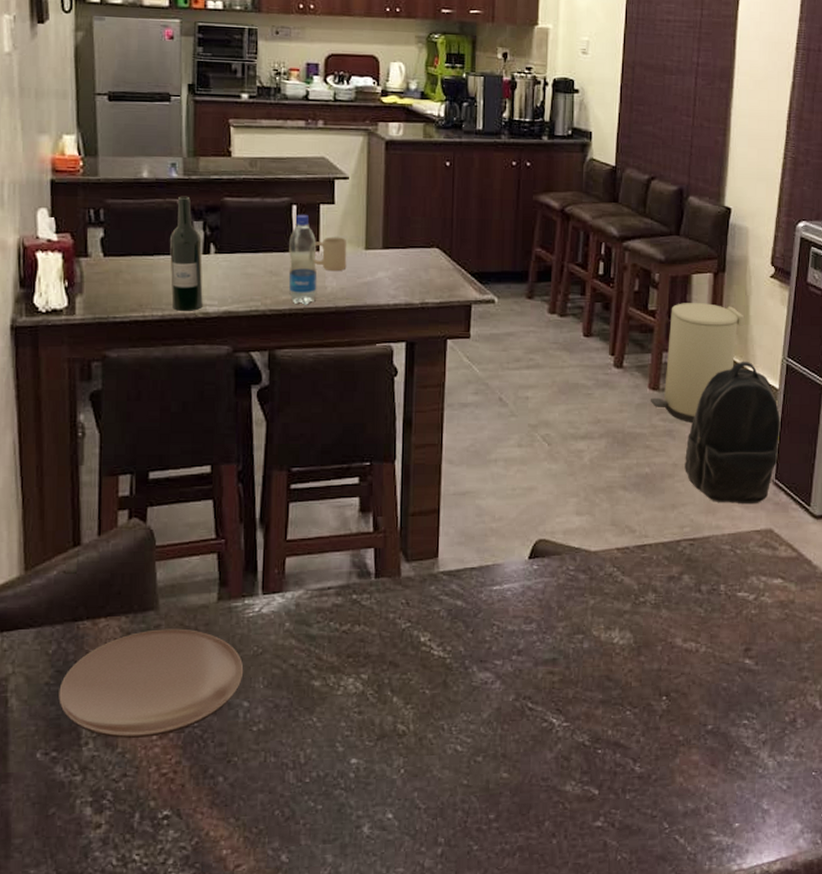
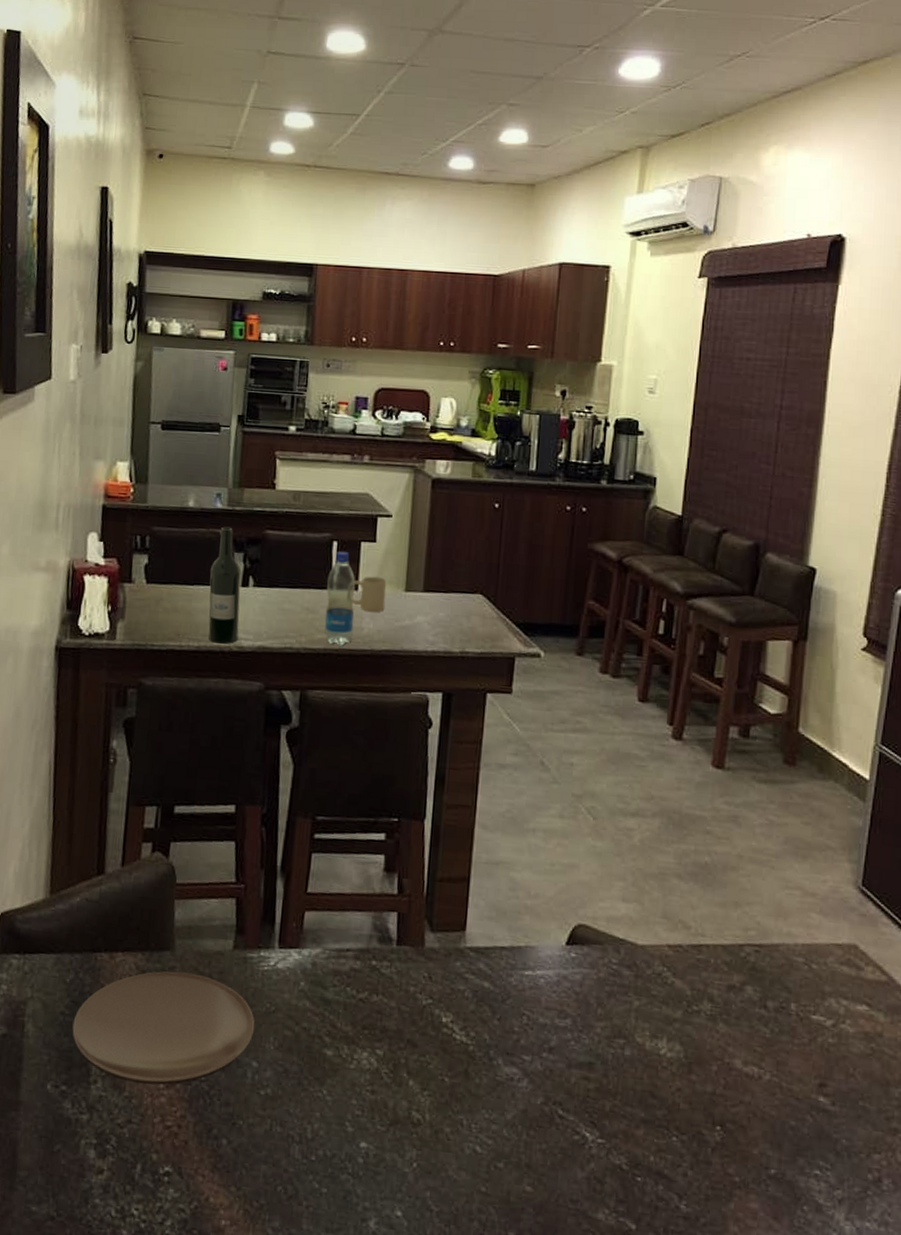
pedal bin: present [650,303,745,422] -> none [712,672,829,810]
backpack: present [685,361,781,504] -> none [751,744,871,913]

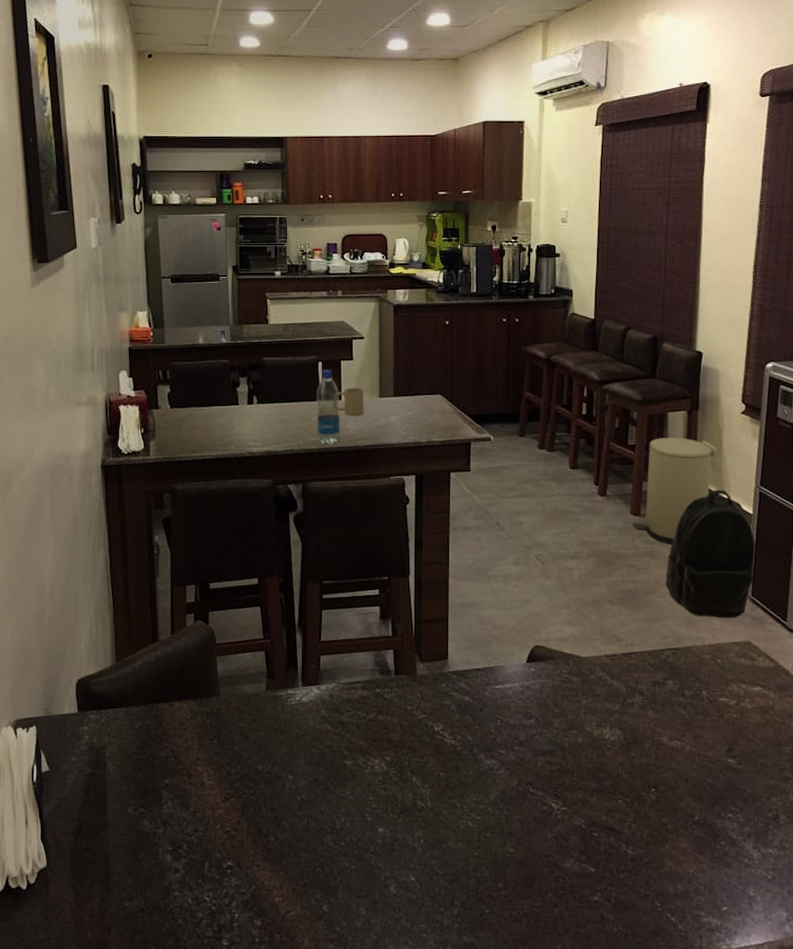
plate: present [72,971,255,1085] -> none [144,712,289,800]
wine bottle: present [208,527,241,644] -> none [222,357,248,451]
pedal bin: none [712,672,829,810] -> present [632,438,718,544]
backpack: none [751,744,871,913] -> present [666,489,756,619]

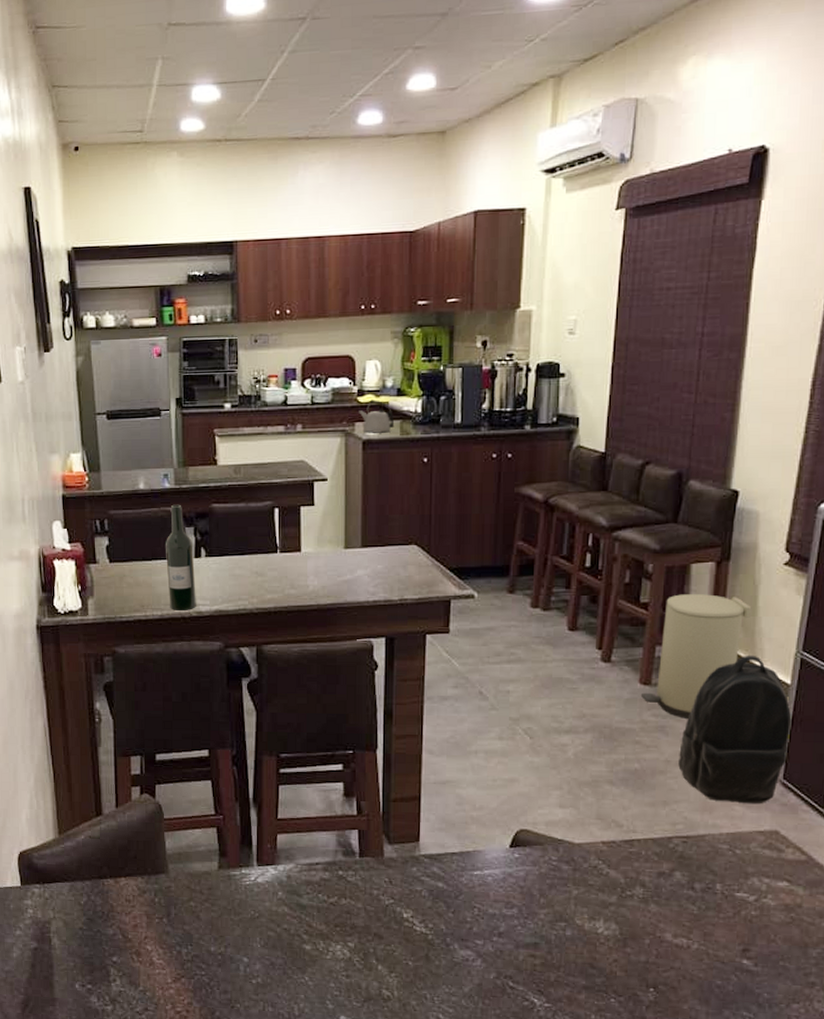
wine bottle: none [222,357,248,451] -> present [166,504,196,610]
bottle: present [317,369,340,445] -> none [273,516,300,603]
mug: present [337,387,364,417] -> none [296,537,327,571]
kettle: none [390,271,421,299] -> present [359,399,395,433]

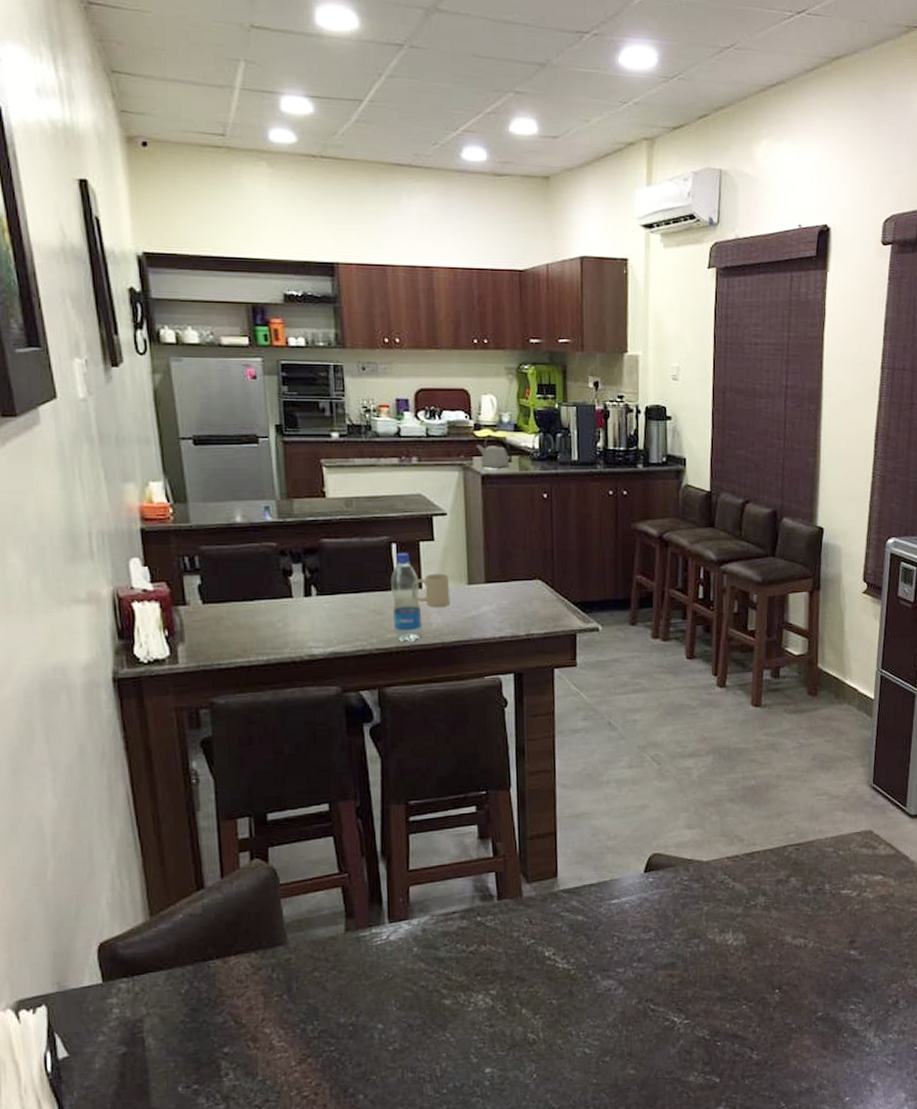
wine bottle: present [166,504,196,610] -> none [270,539,308,654]
bottle: none [273,516,300,603] -> present [391,552,423,643]
mug: none [296,537,327,571] -> present [417,573,451,608]
pedal bin: present [640,594,752,719] -> none [753,621,840,735]
backpack: present [678,655,792,804] -> none [788,674,877,809]

